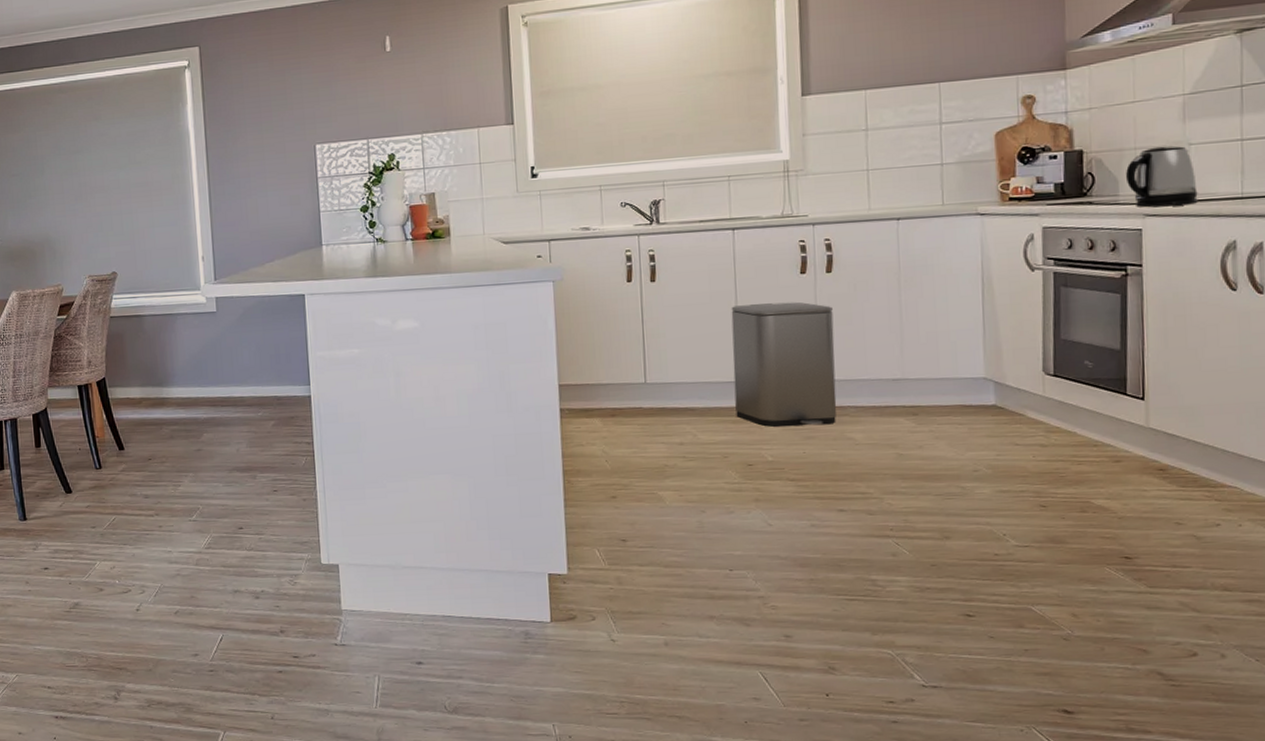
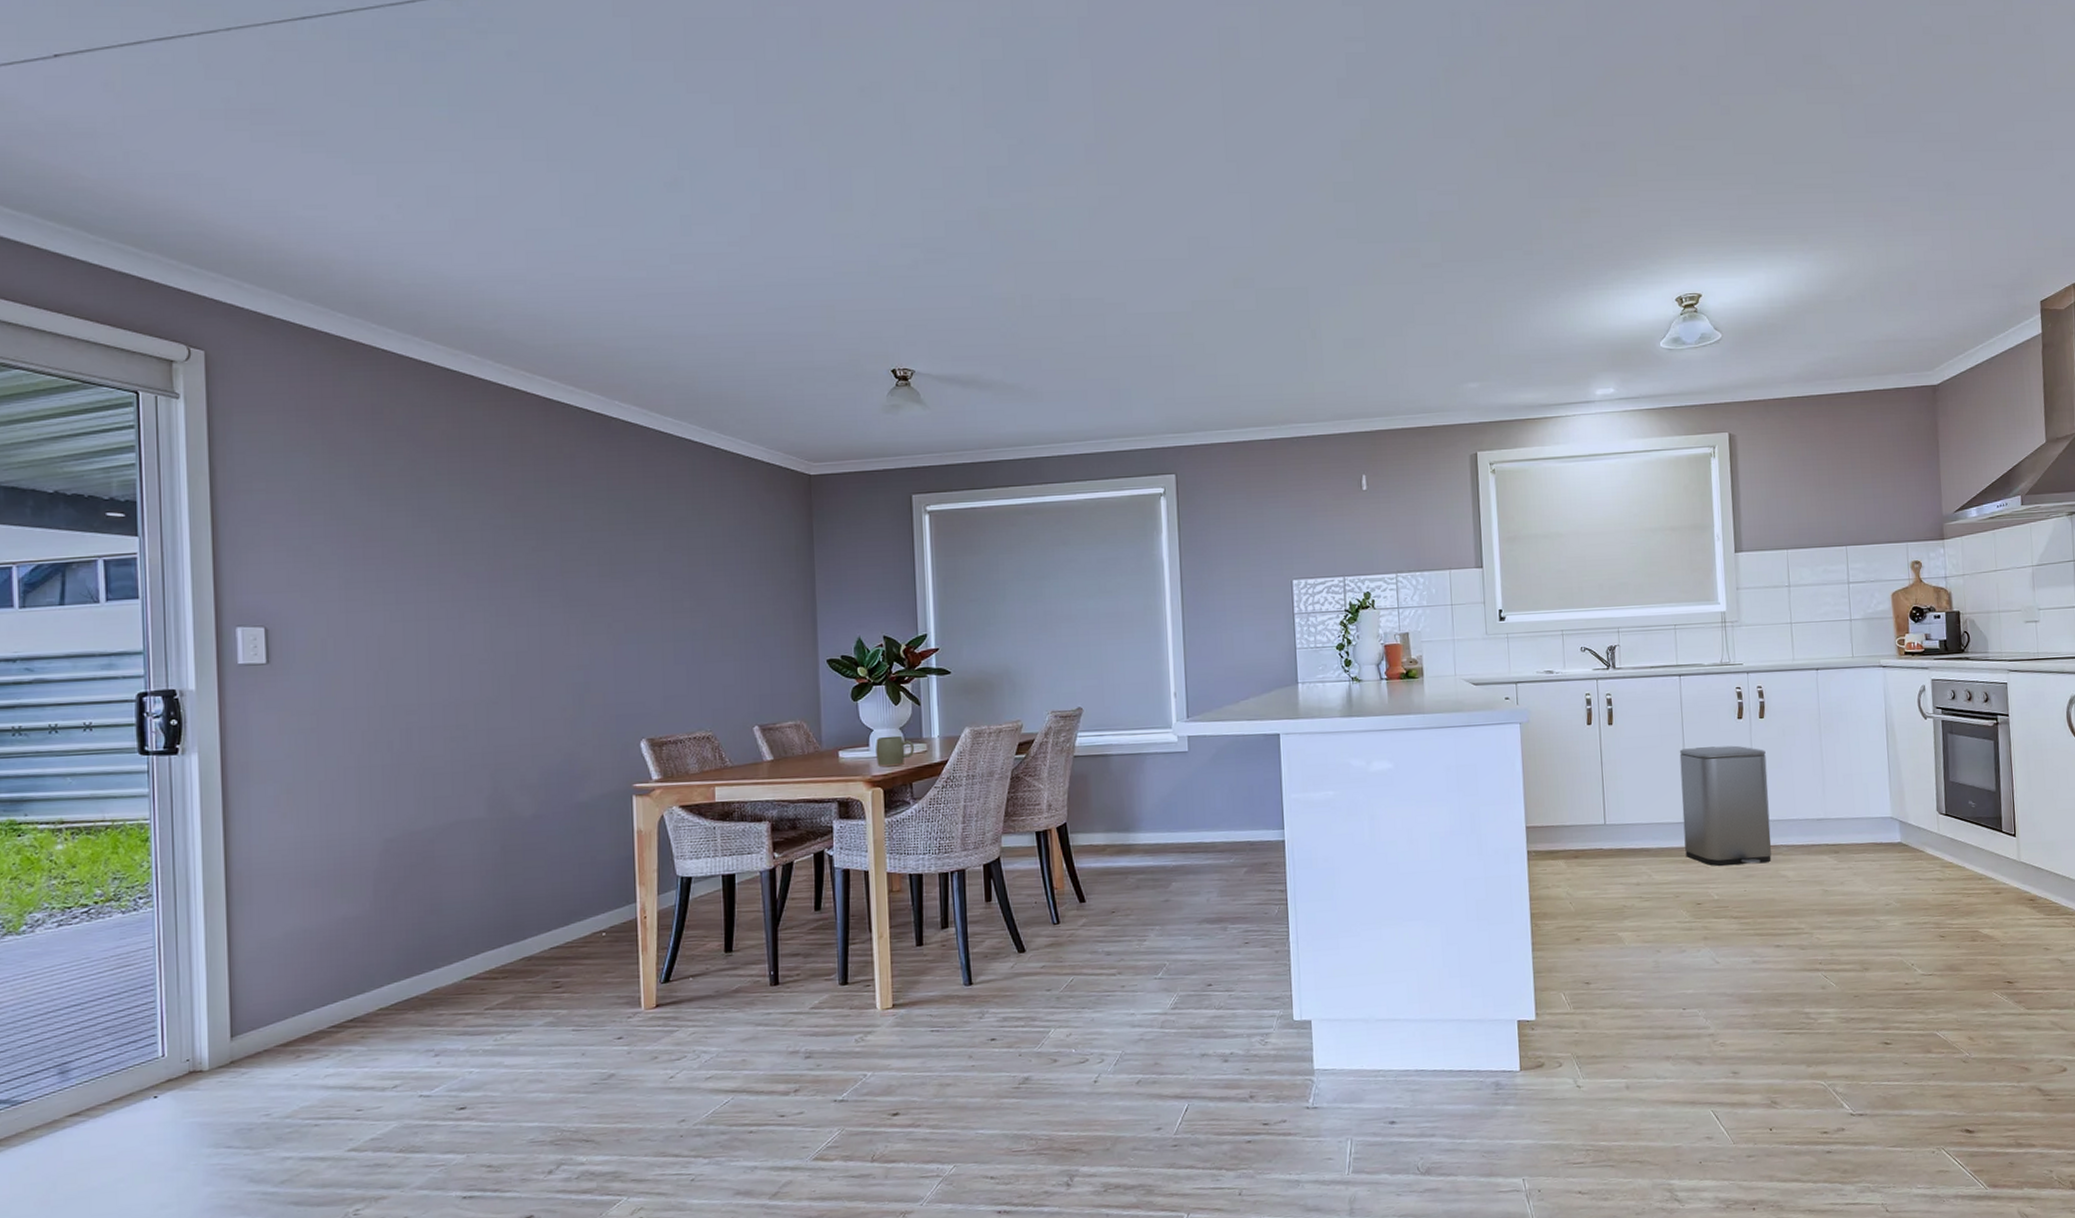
kettle: present [1125,145,1198,208] -> none [1992,610,2047,664]

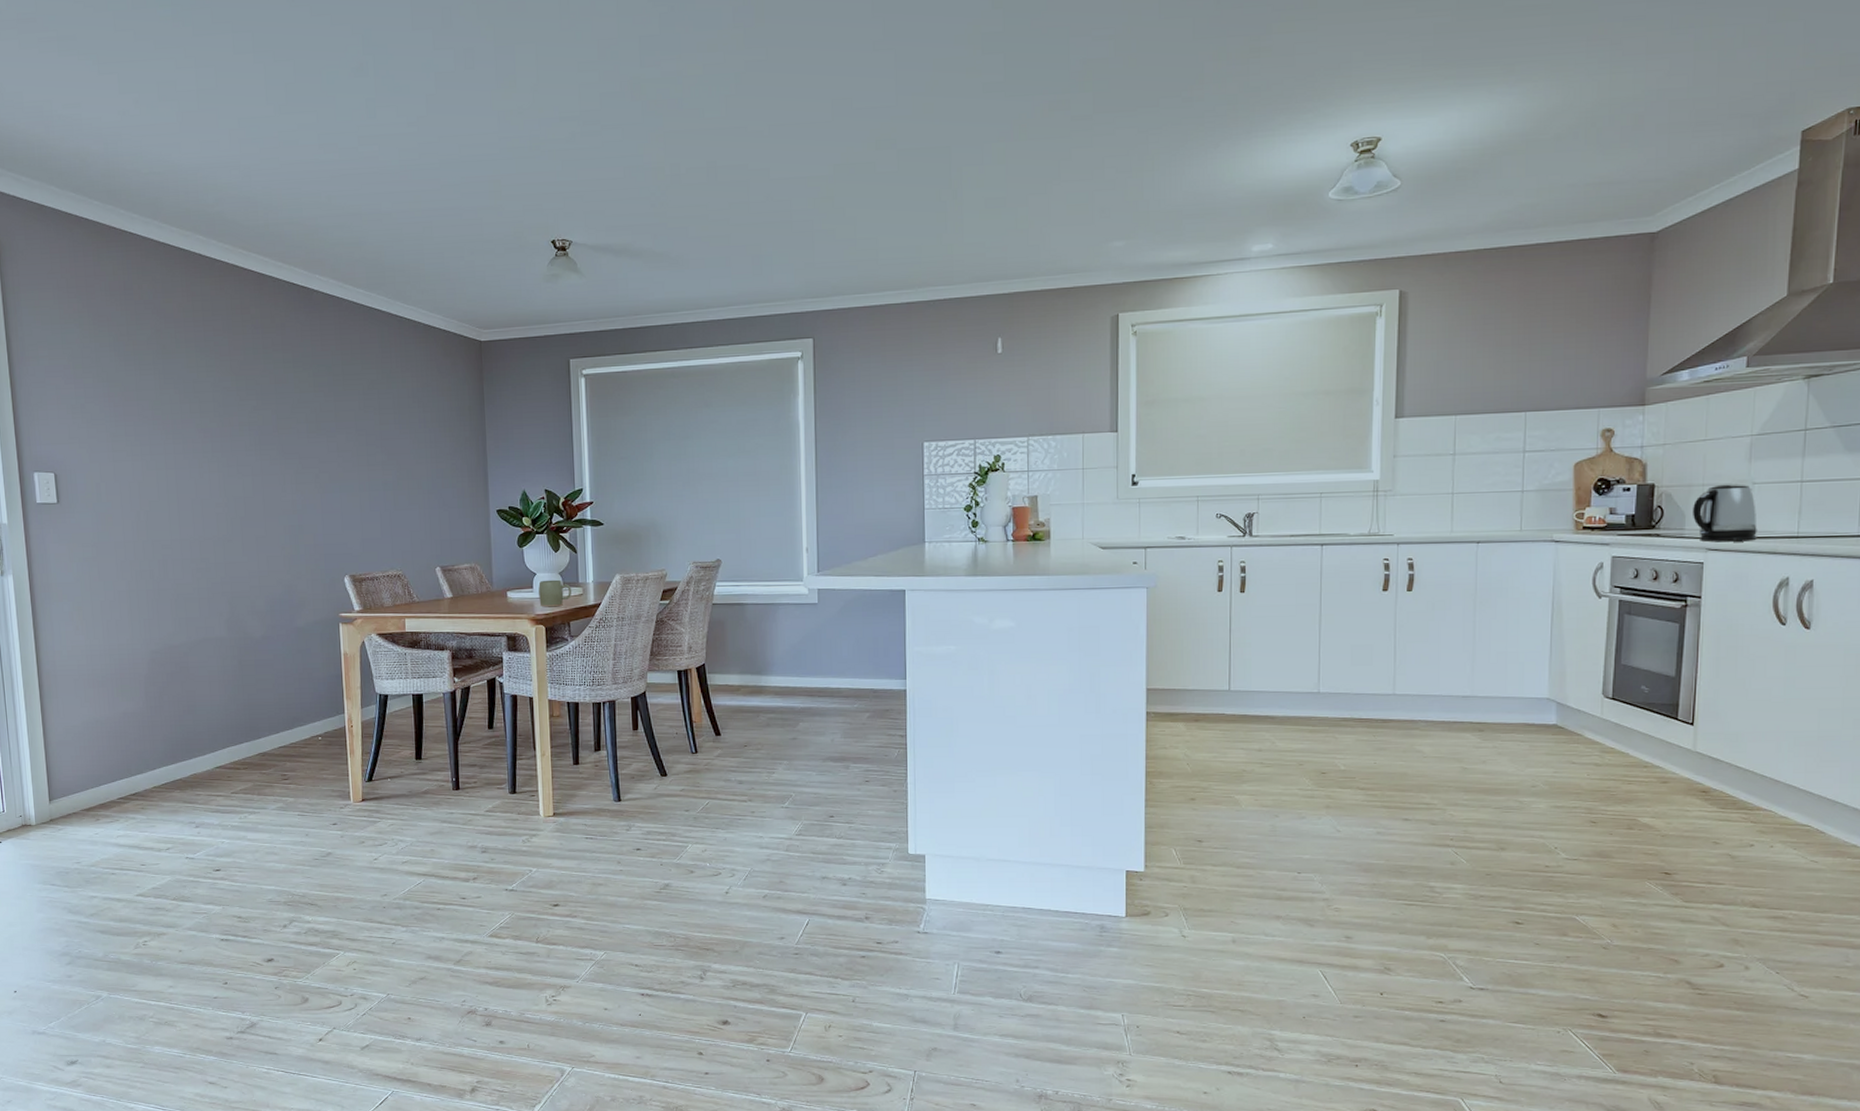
pedal bin: present [1679,745,1772,866] -> none [1313,618,1411,738]
kettle: none [1992,610,2047,664] -> present [1692,484,1757,543]

